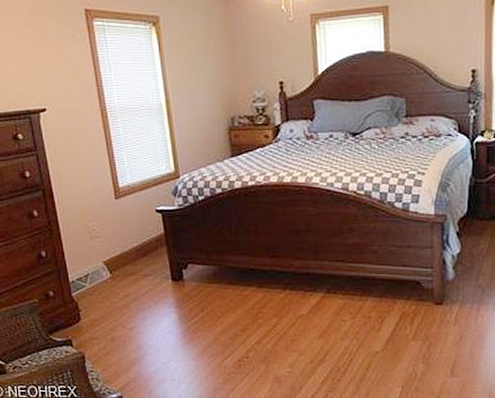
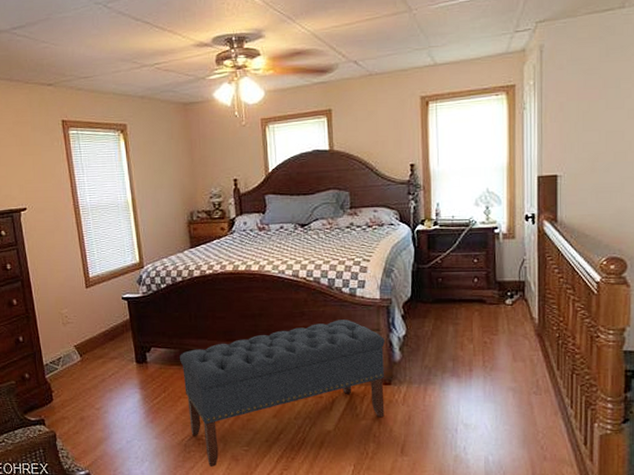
bench: none [219,236,438,390] -> present [180,319,385,468]

